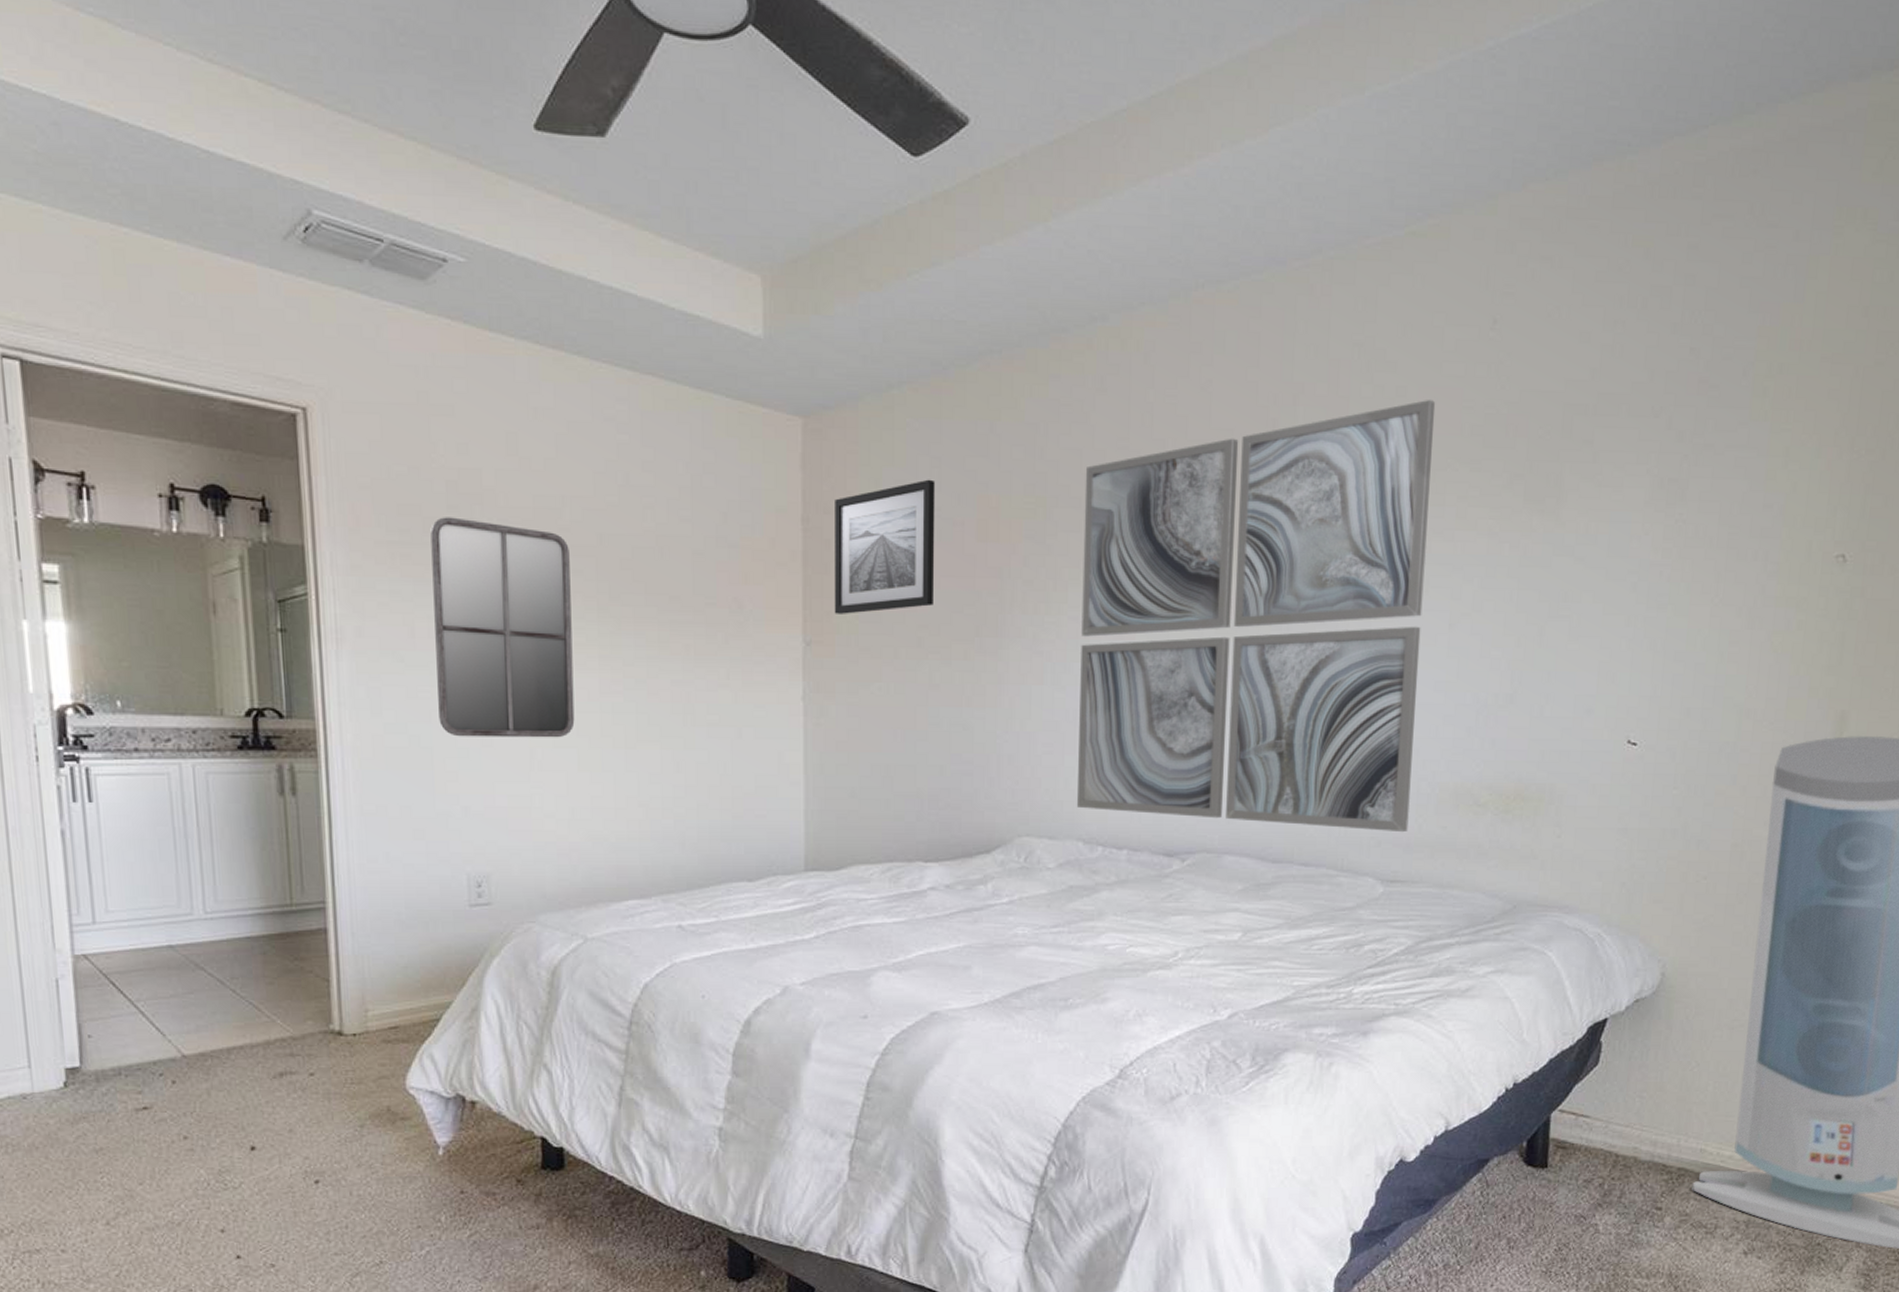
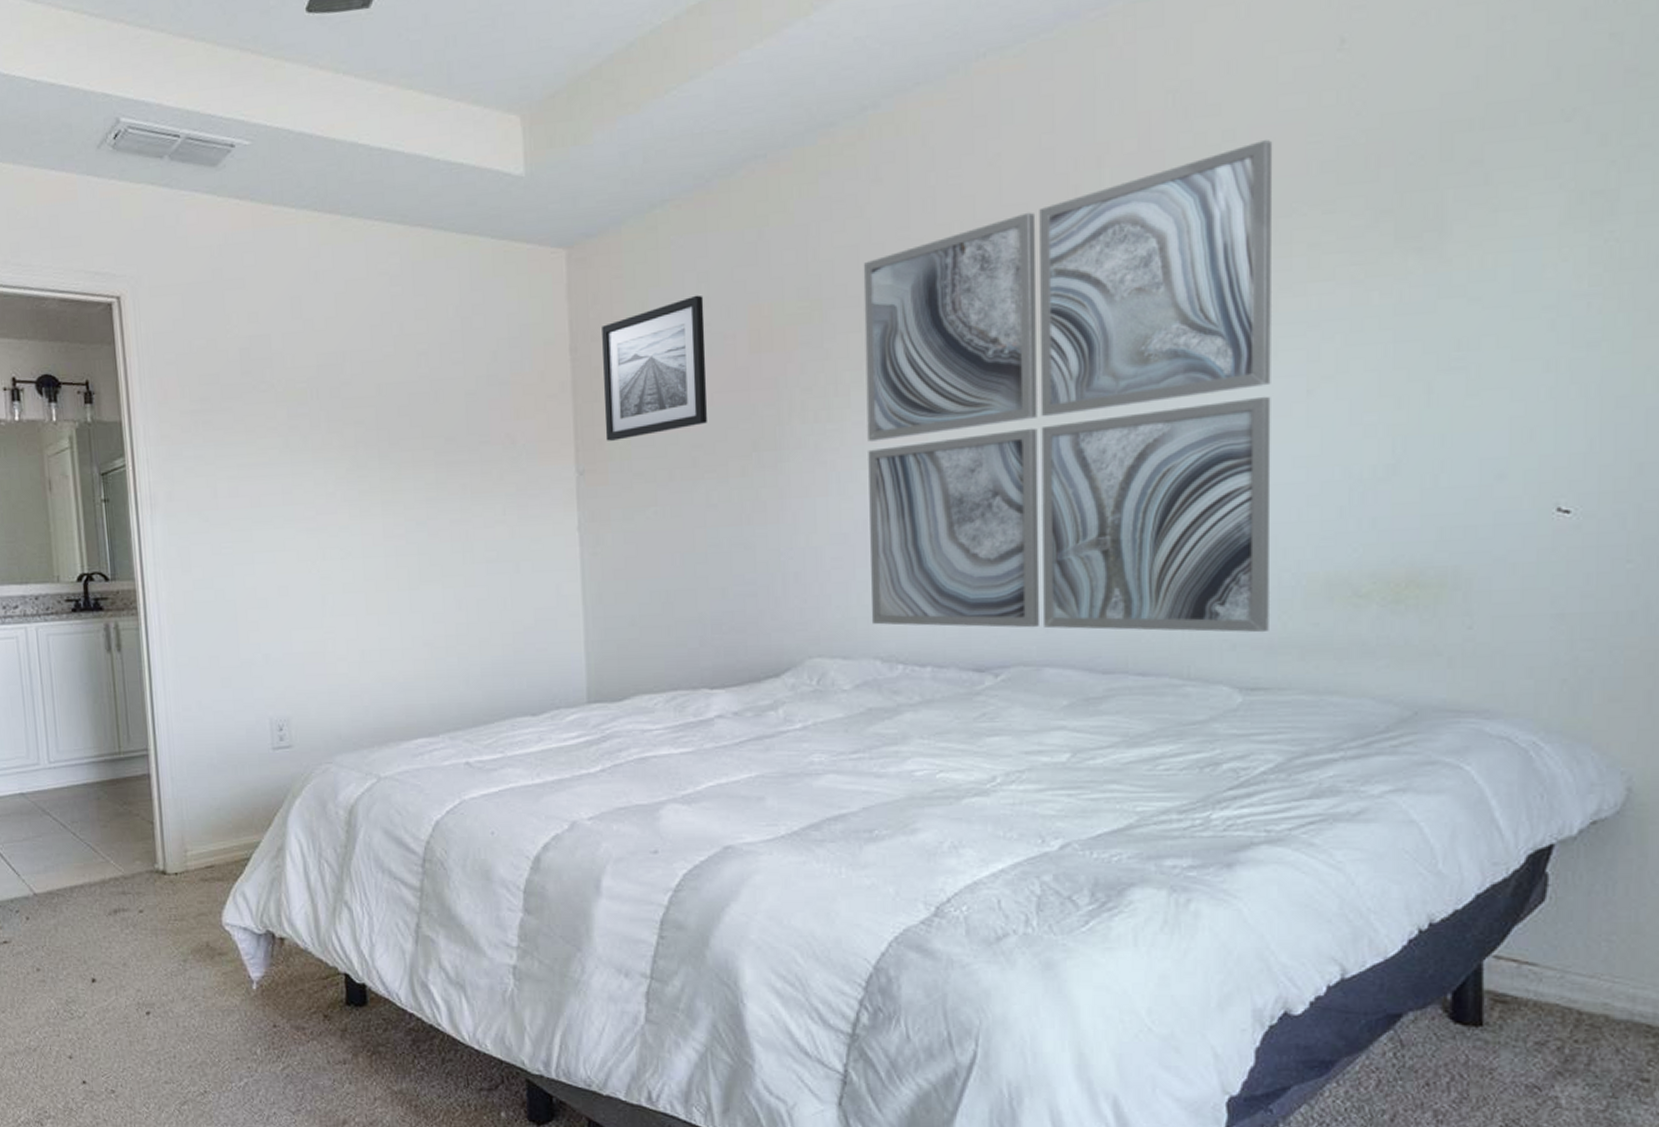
home mirror: present [430,517,575,738] -> none [228,382,362,588]

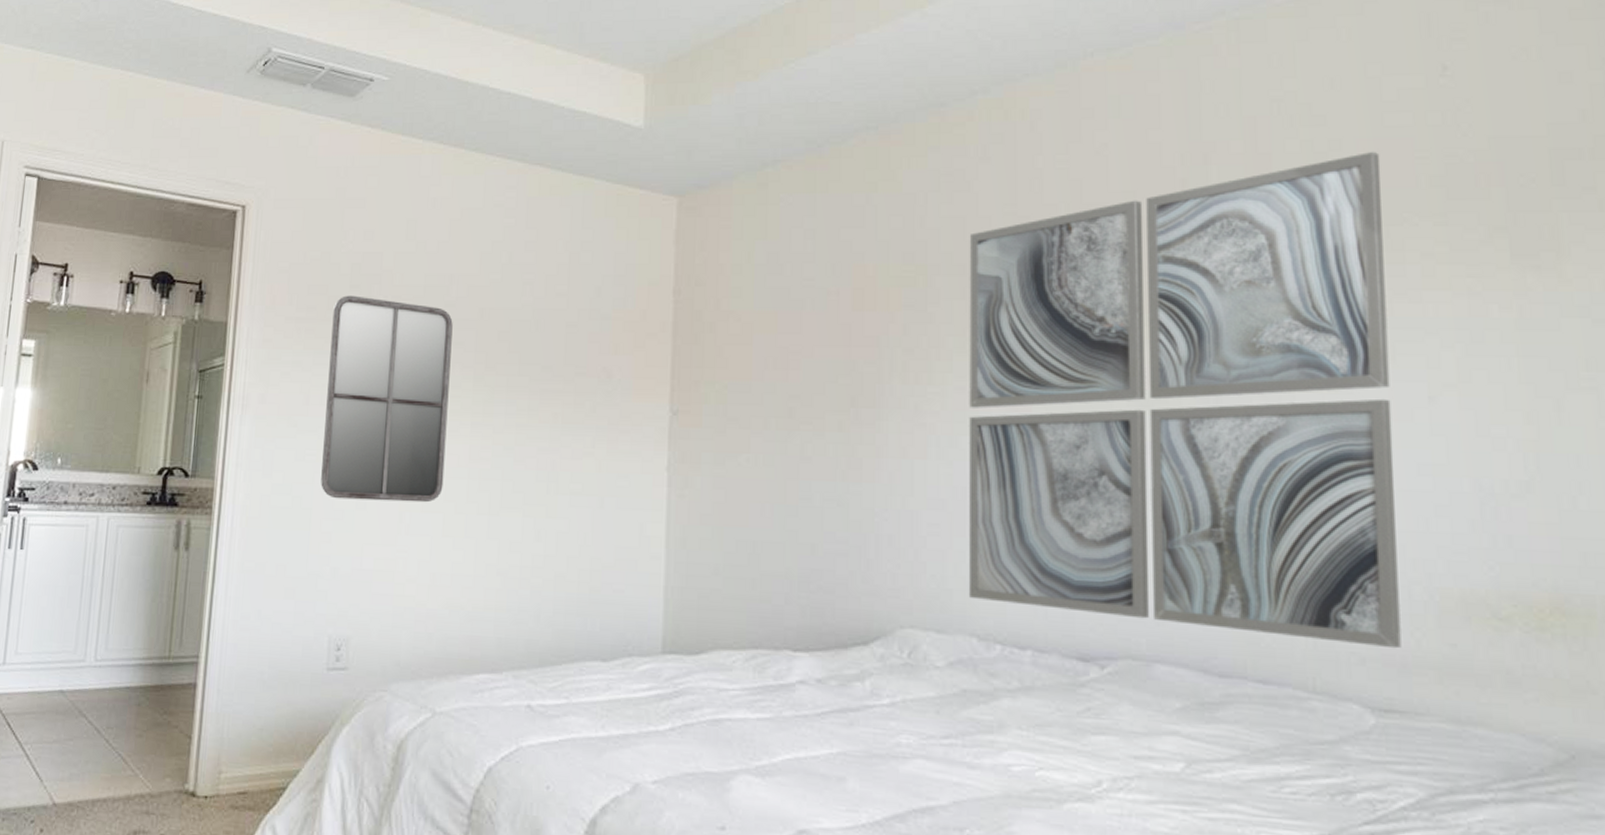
home mirror: none [228,382,362,588] -> present [321,295,453,503]
wall art: present [602,295,707,441] -> none [702,250,809,384]

